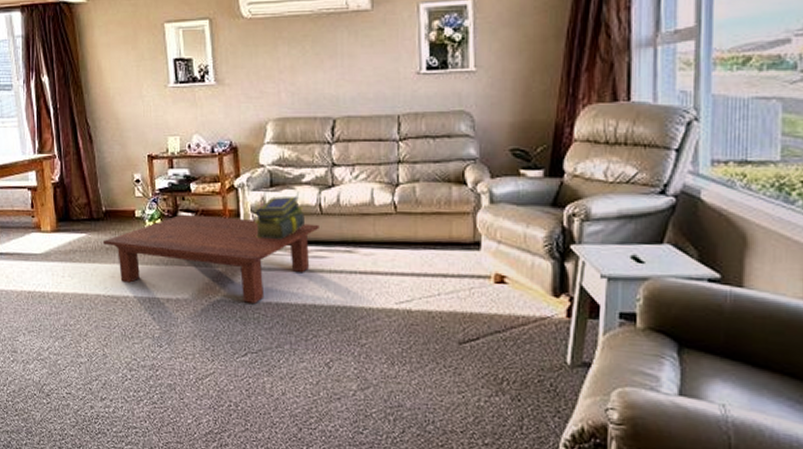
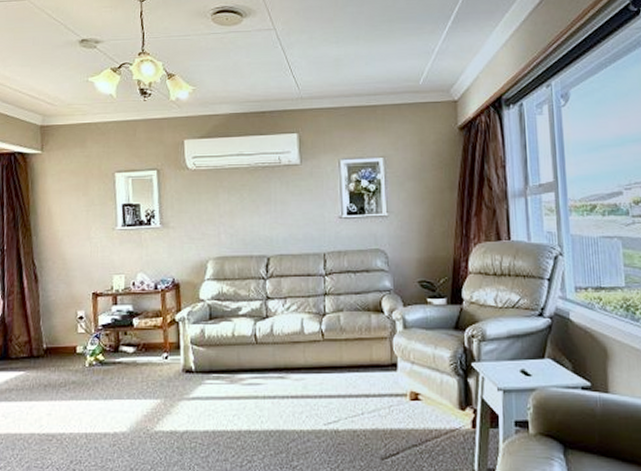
coffee table: present [102,214,319,303] -> none [41,348,254,433]
stack of books: present [255,196,304,240] -> none [194,327,241,370]

